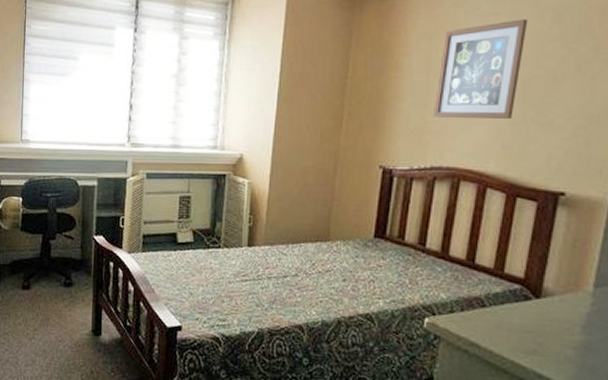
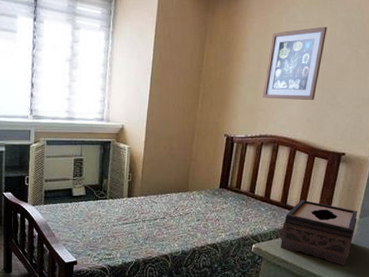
tissue box: none [468,258,590,358] -> present [281,200,357,266]

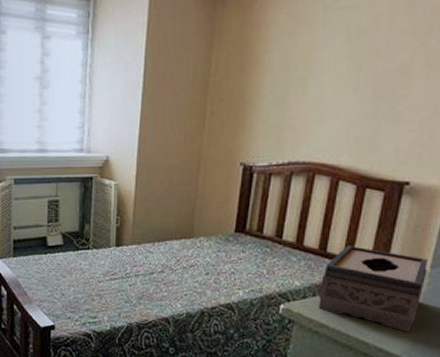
wall art: present [262,26,327,100] -> none [291,11,383,114]

